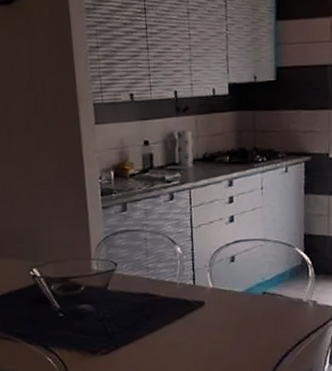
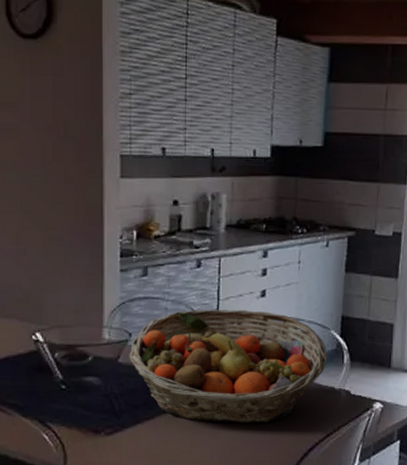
fruit basket: none [116,234,294,338] -> present [129,309,328,423]

